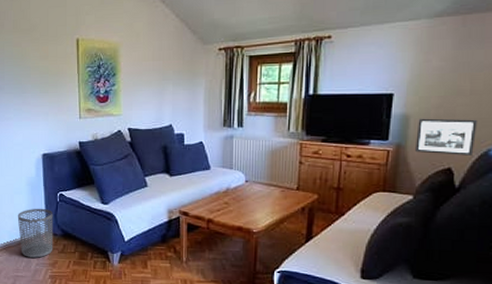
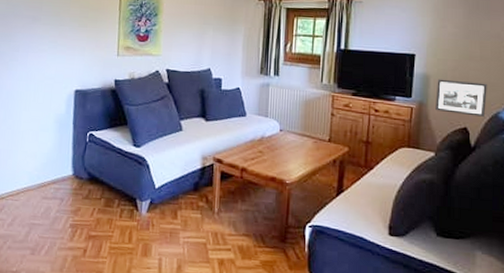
waste bin: present [17,208,53,258] -> none [40,148,81,204]

